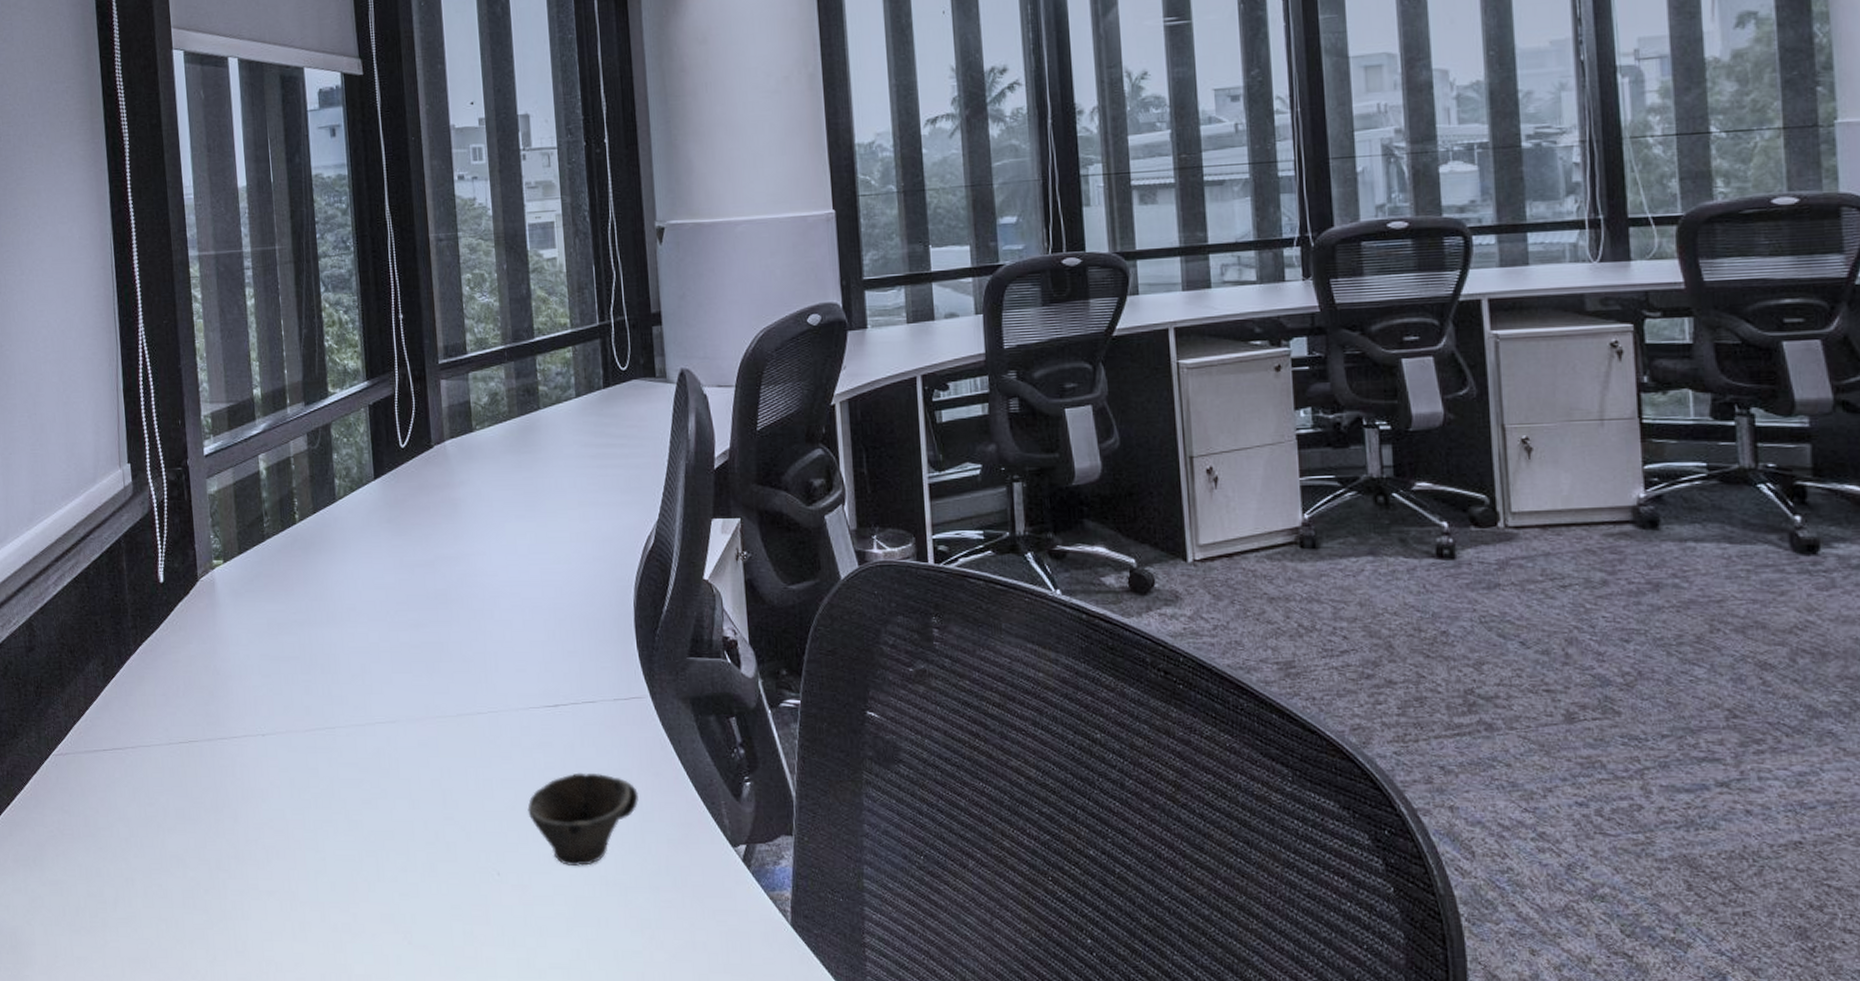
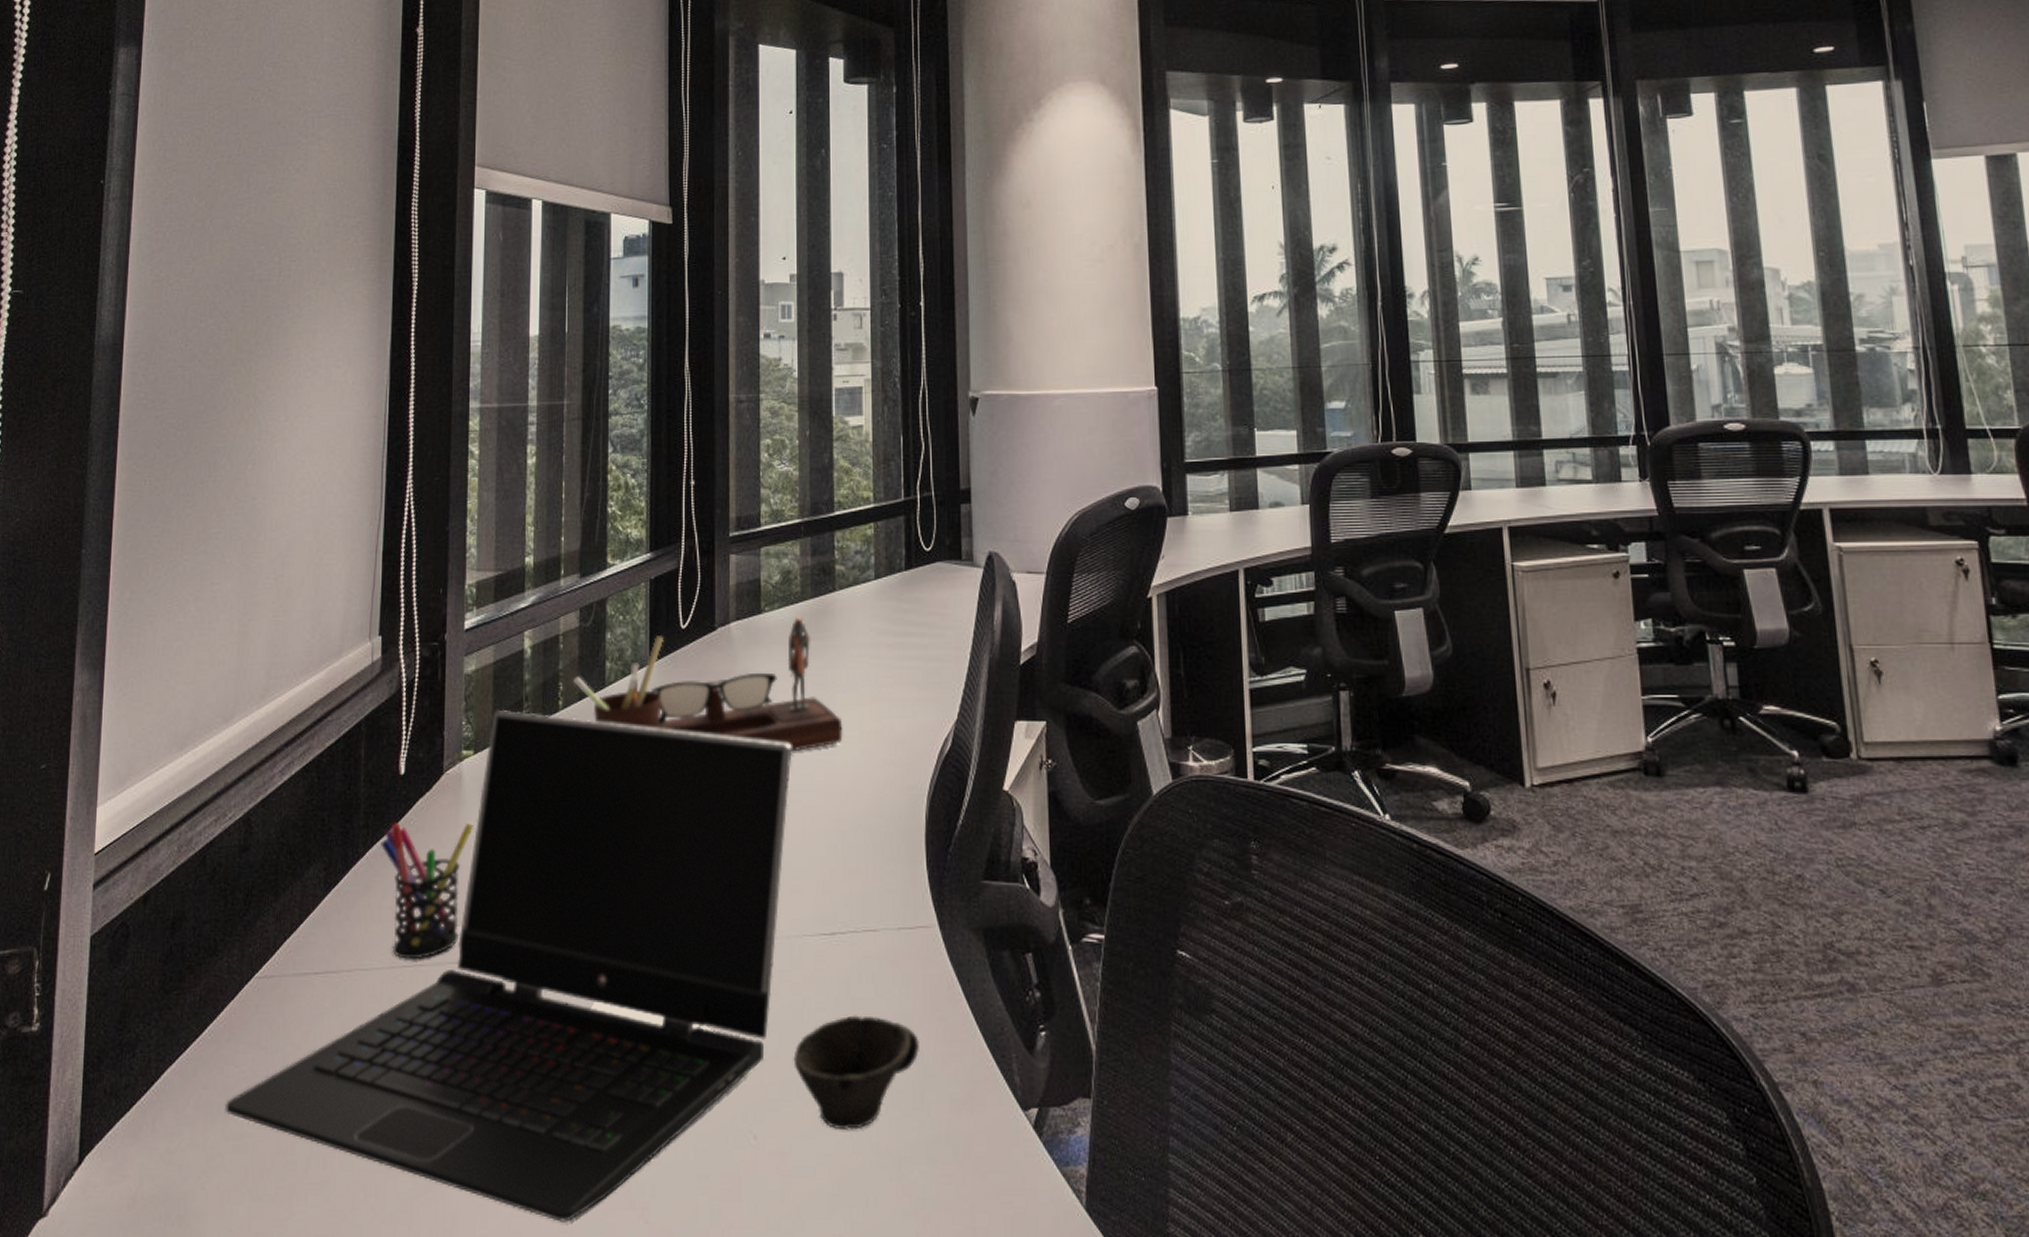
laptop computer: none [40,523,510,944] -> present [225,709,792,1222]
pen holder: none [149,621,230,737] -> present [380,822,474,960]
desk organizer: none [307,433,555,552] -> present [573,616,843,752]

